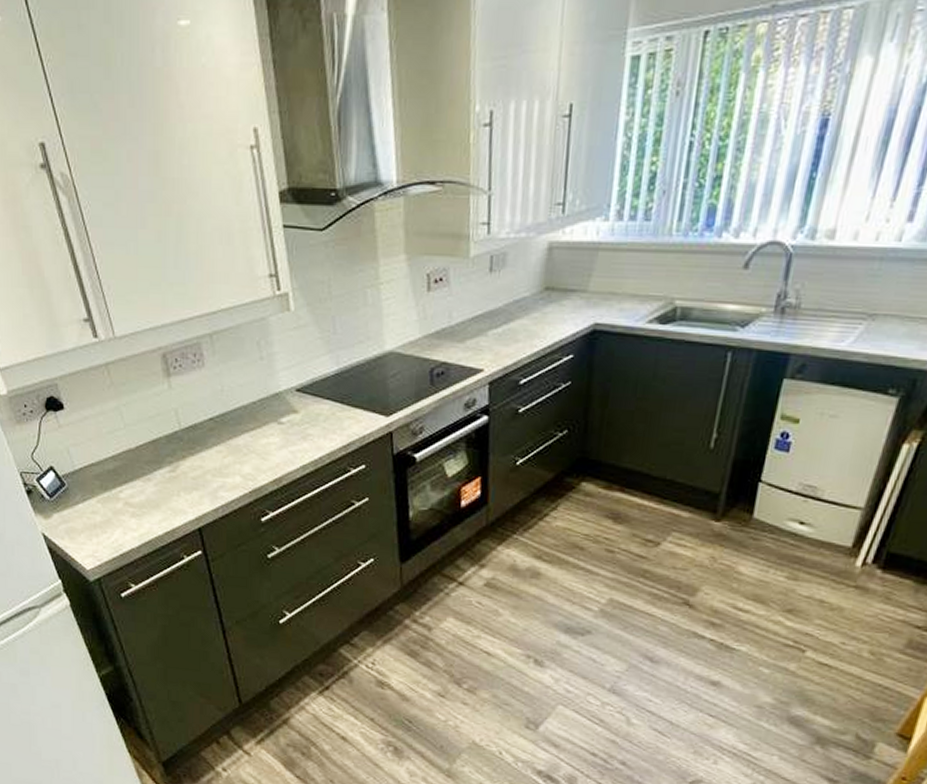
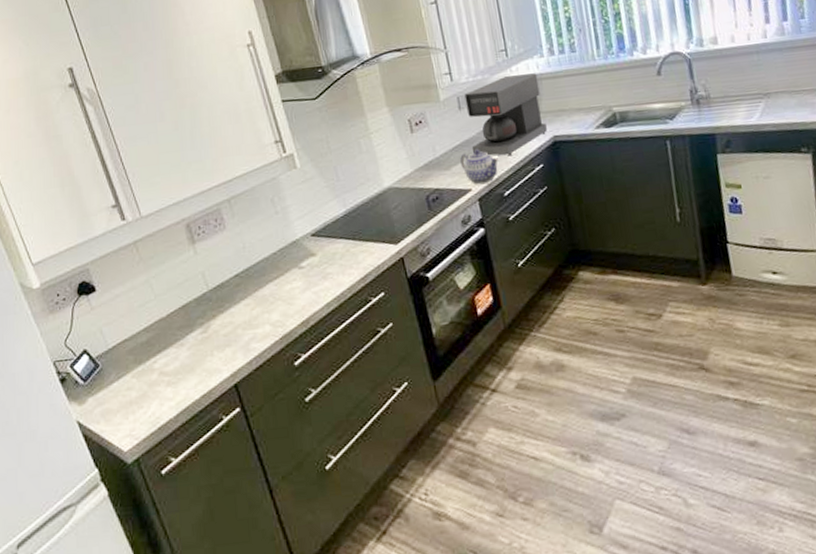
teapot: none [478,323,522,366] -> present [460,149,498,185]
coffee maker: none [494,239,595,339] -> present [464,73,547,156]

